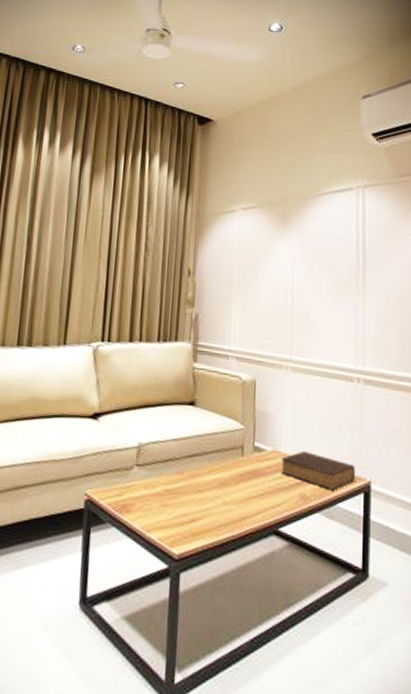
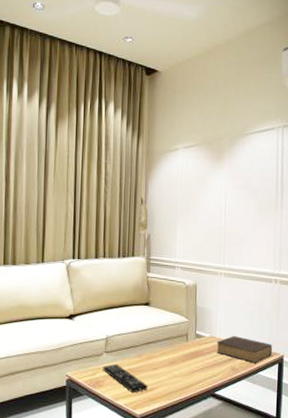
remote control: none [132,481,190,524] -> present [103,363,148,393]

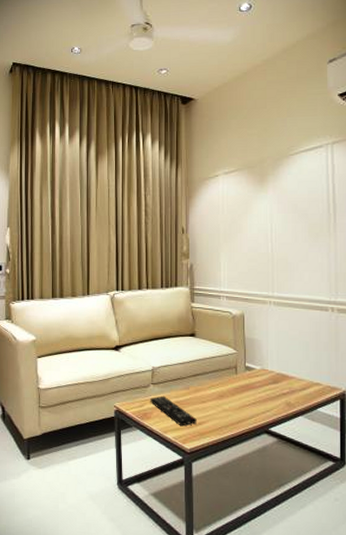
book: present [216,335,272,363] -> none [268,368,332,399]

